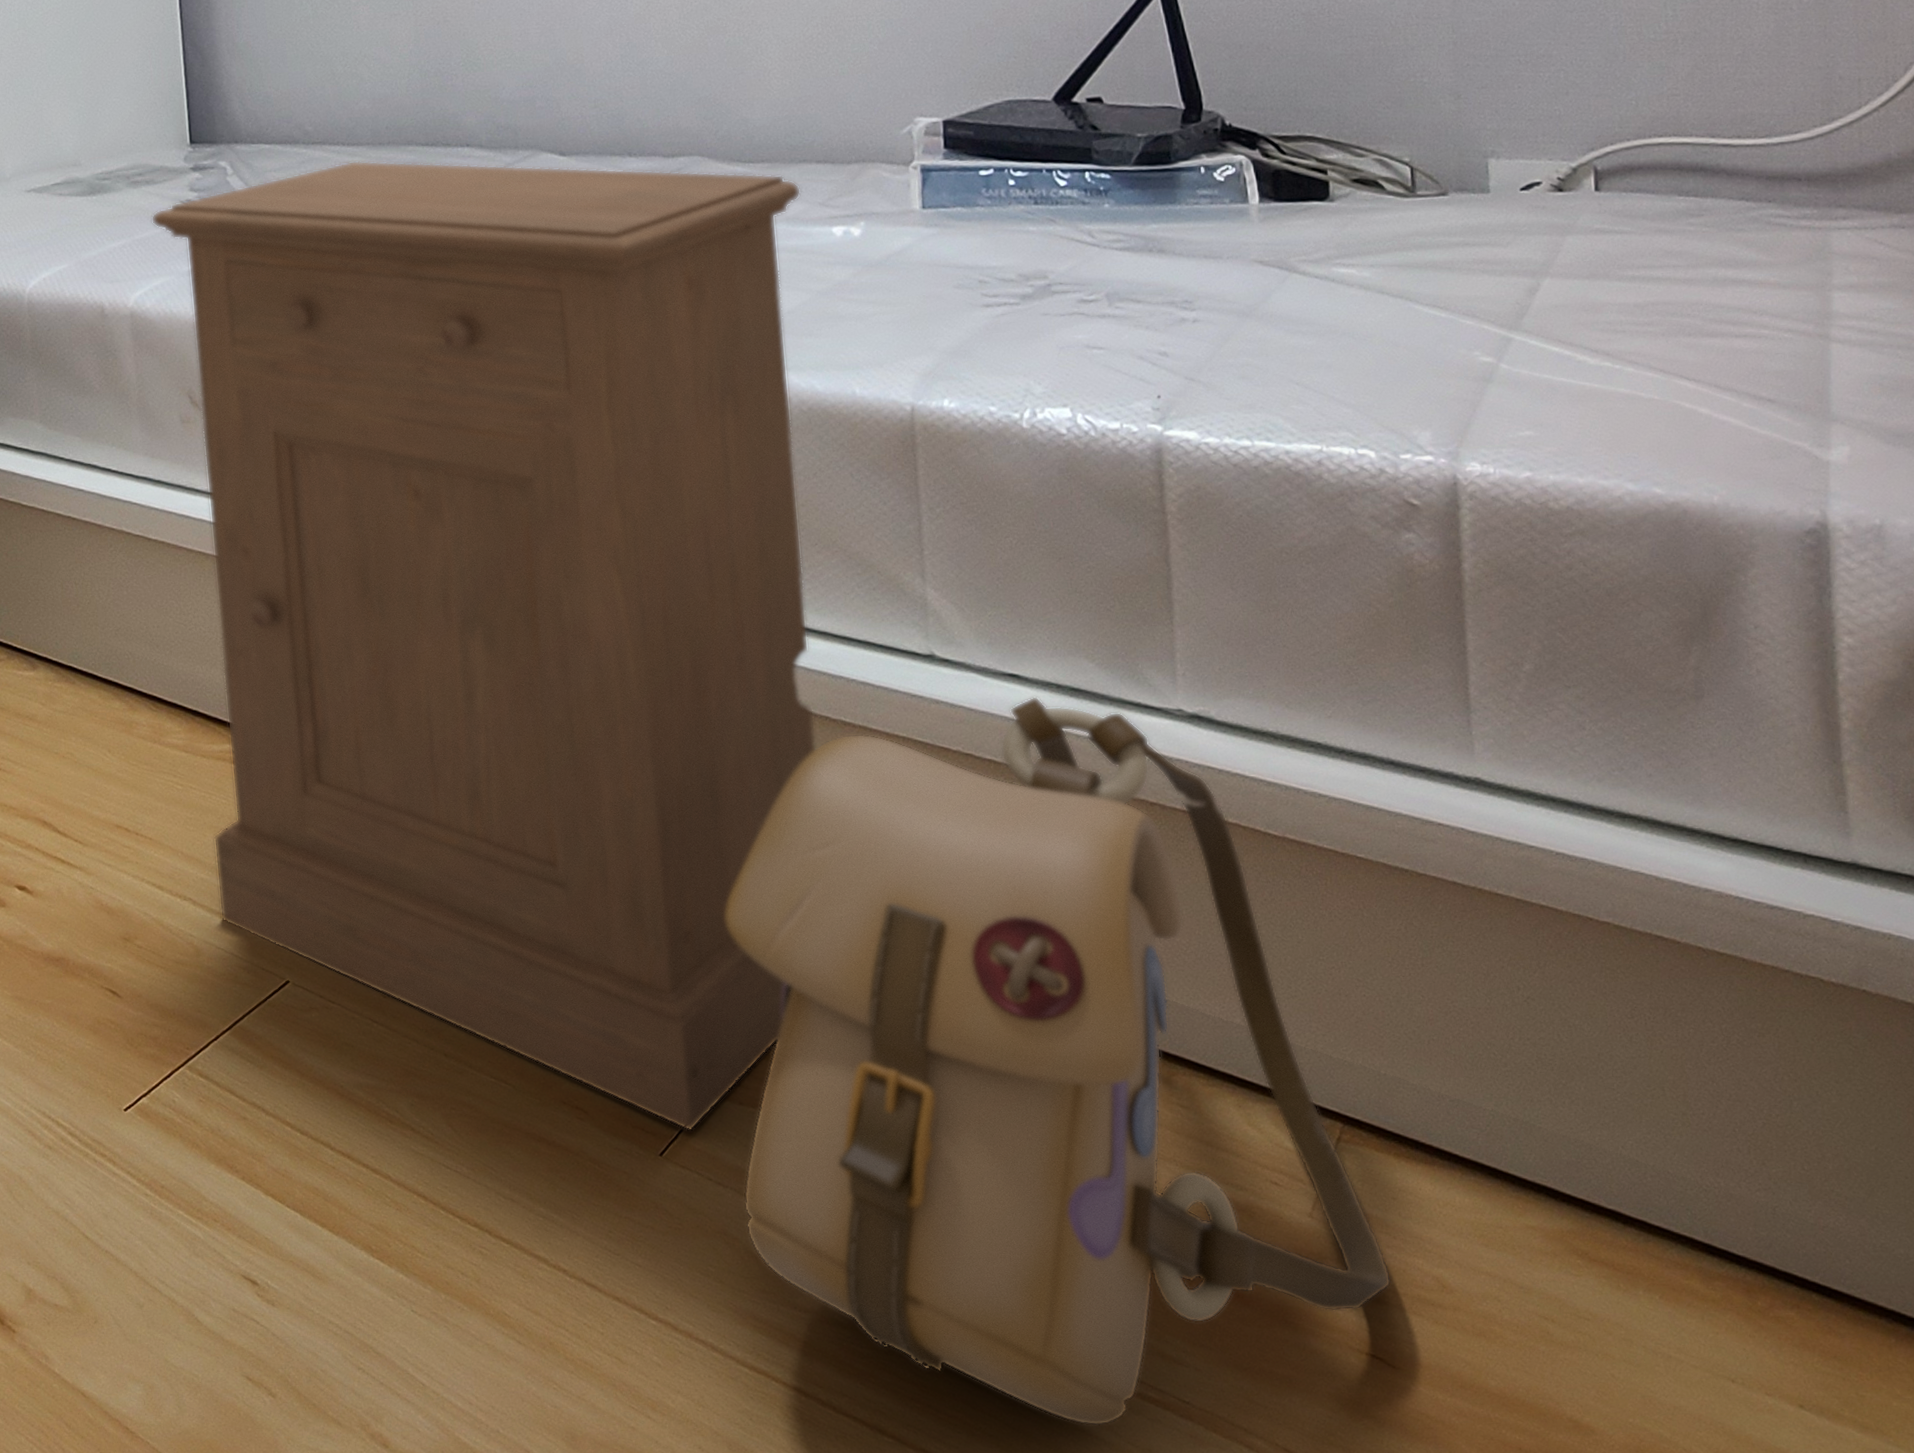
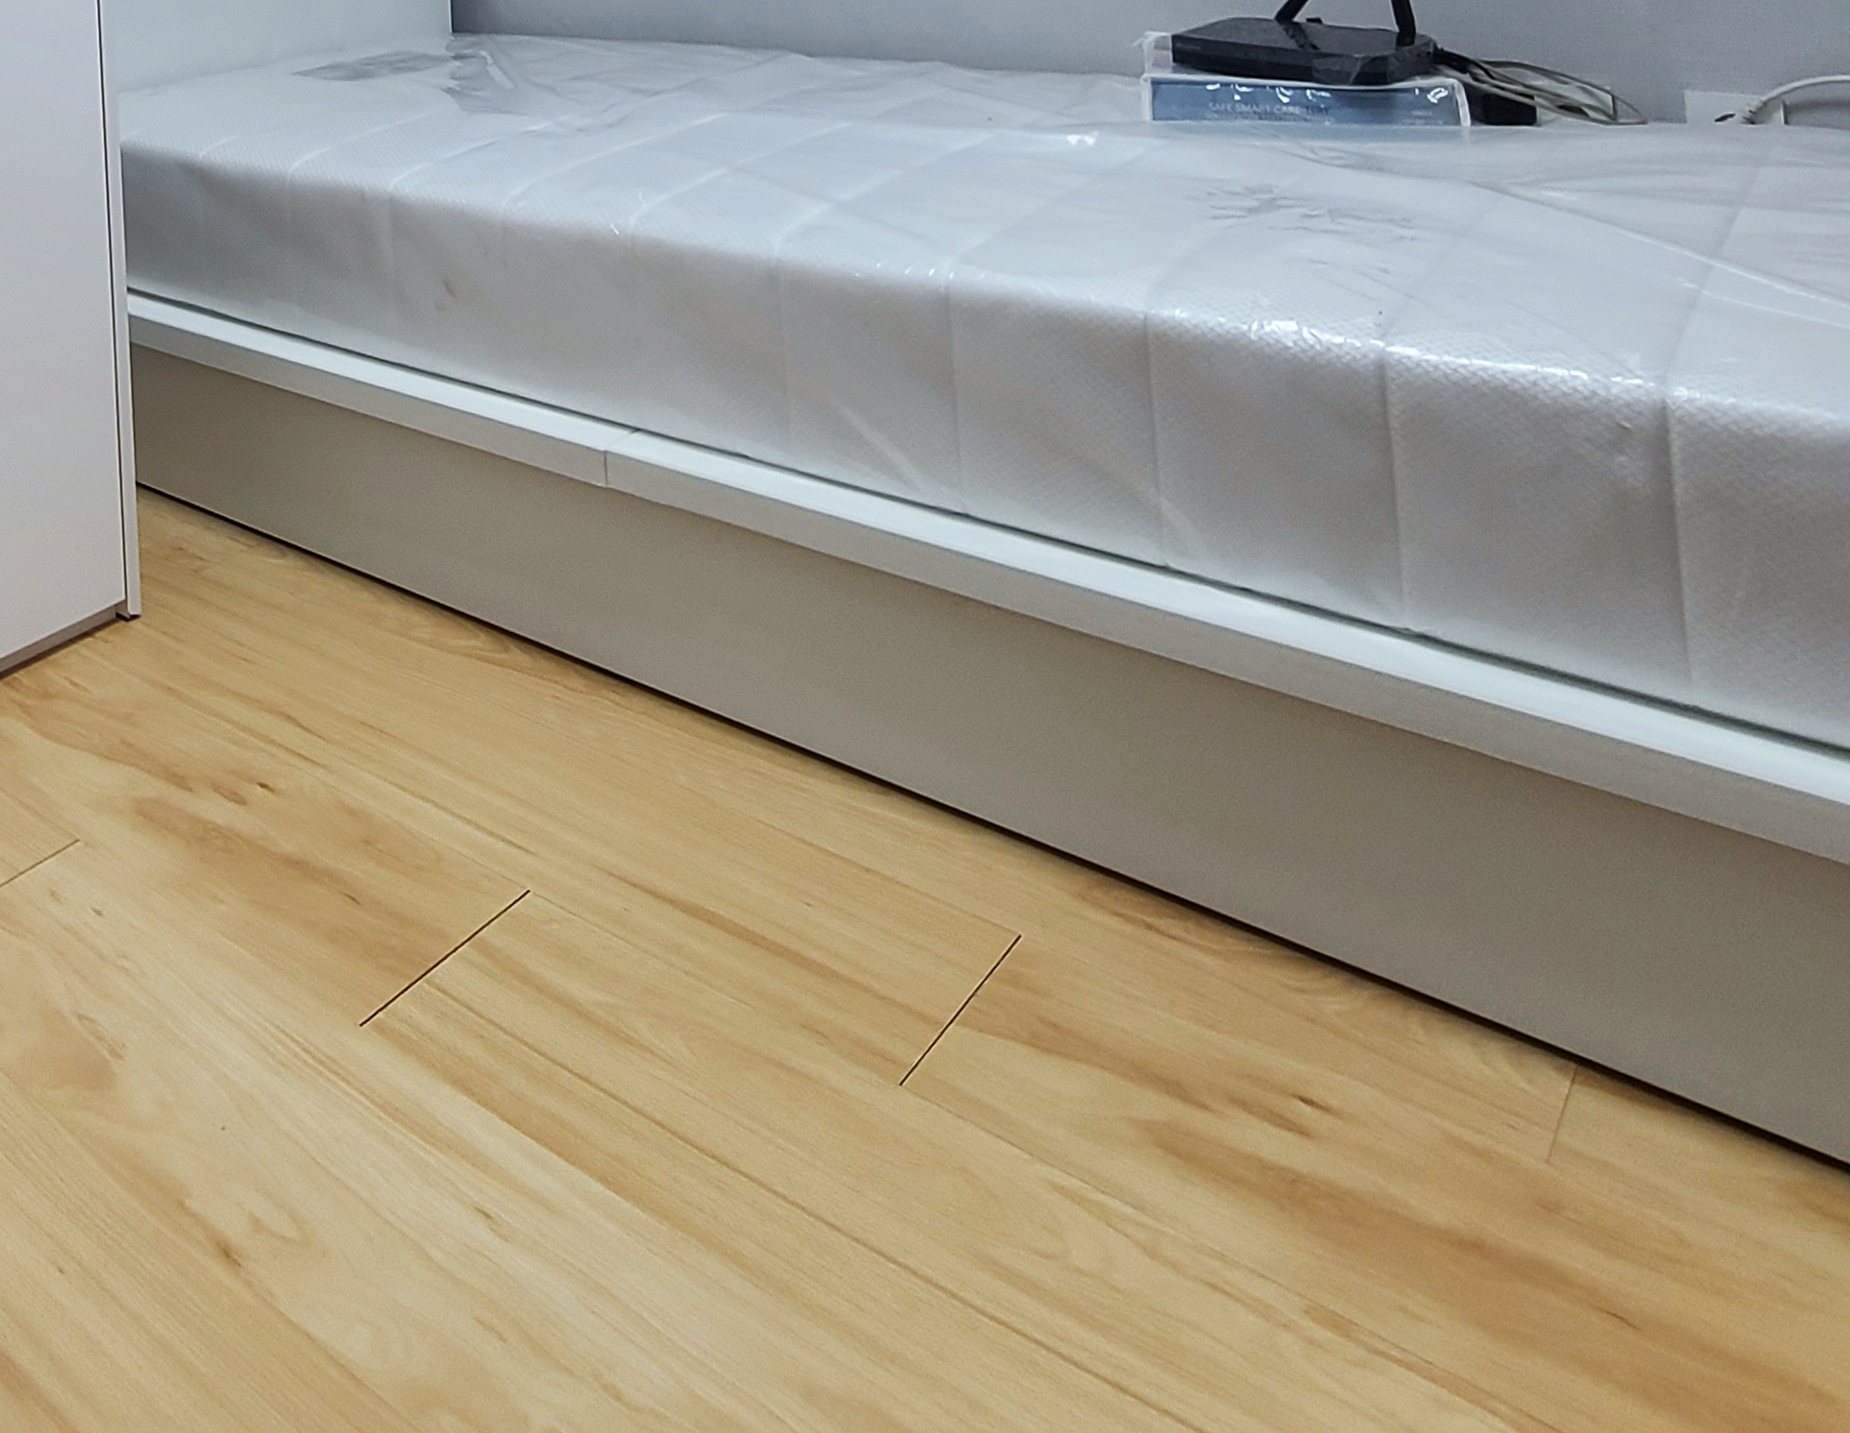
cabinet: present [151,160,816,1131] -> none [412,54,1054,1059]
backpack: present [725,696,1392,1427] -> none [965,611,1630,1388]

